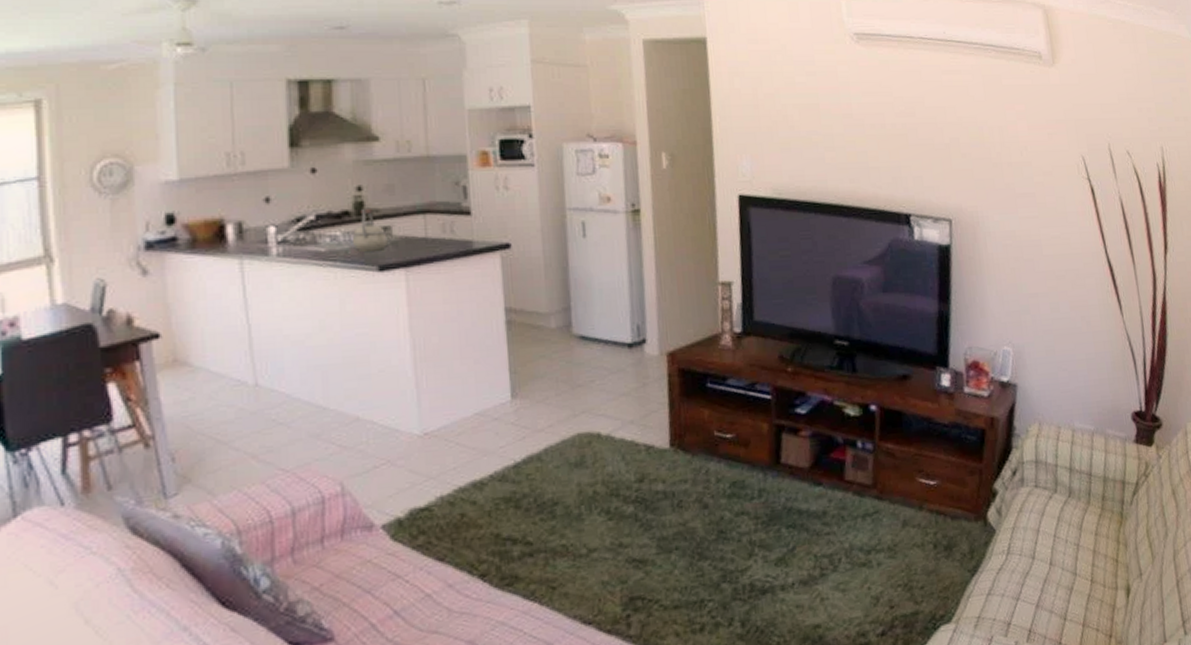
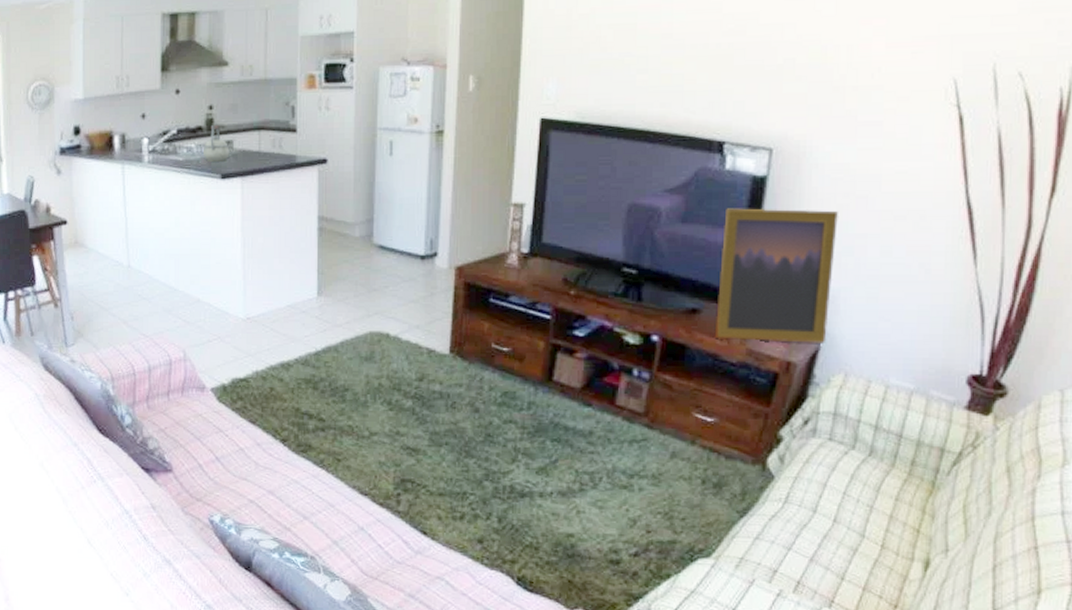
picture frame: none [919,273,1020,403] -> present [714,208,838,343]

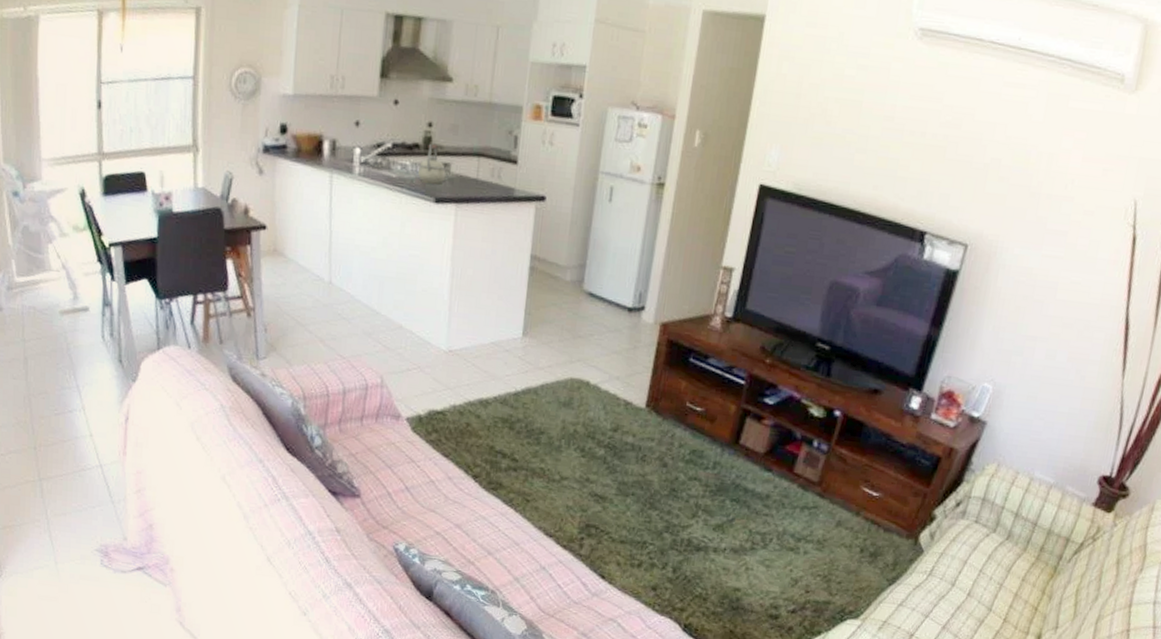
picture frame: present [714,208,838,343] -> none [890,297,1016,434]

